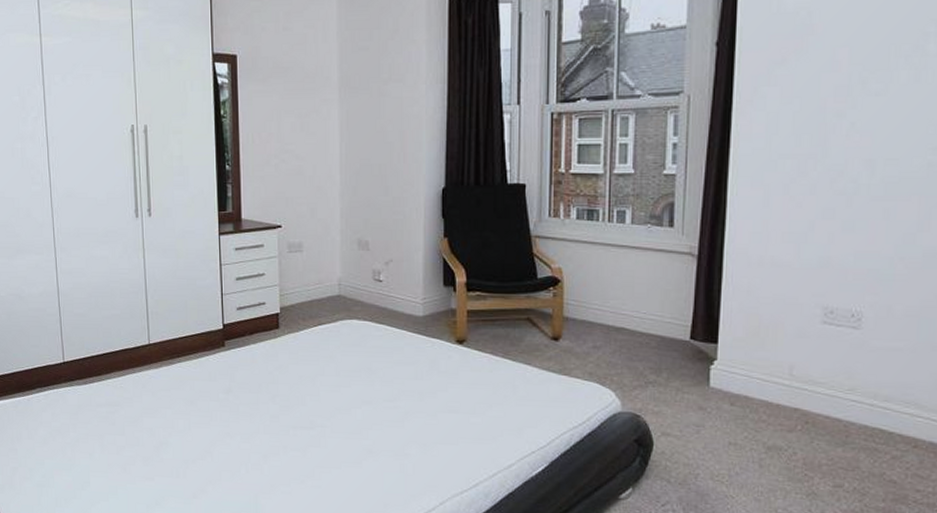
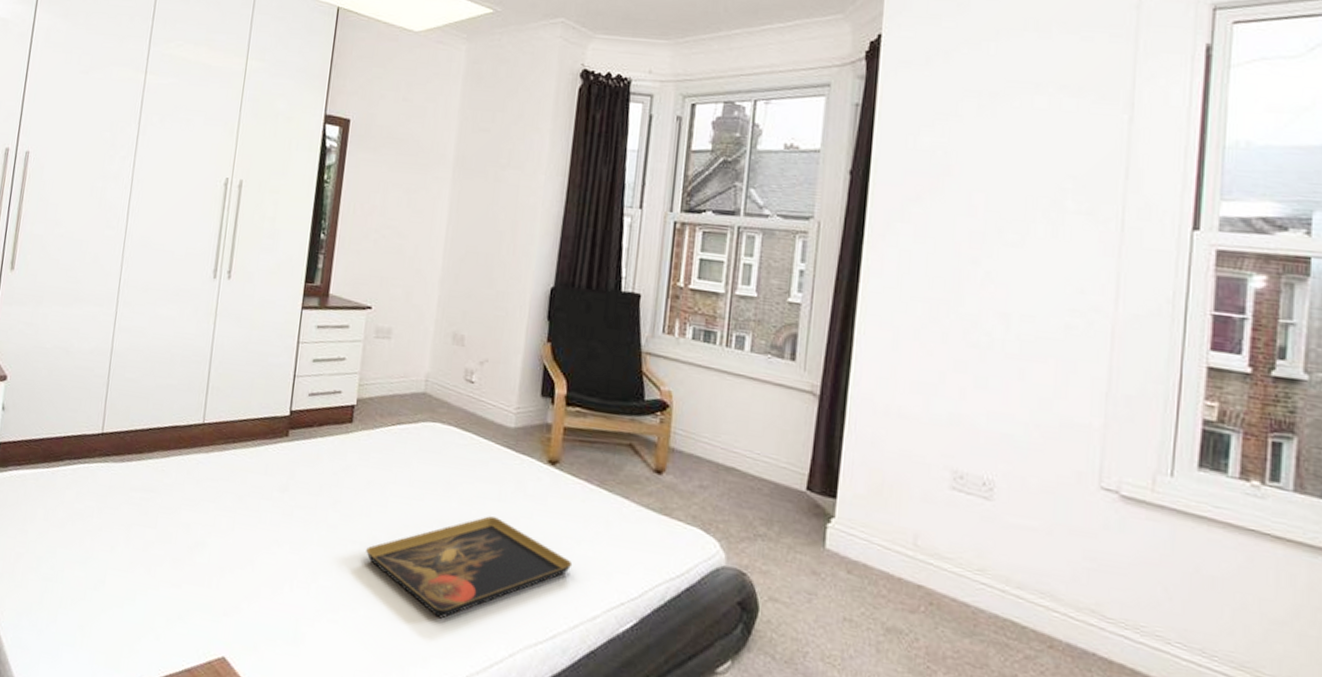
decorative tray: none [306,393,487,481] -> present [366,516,573,619]

